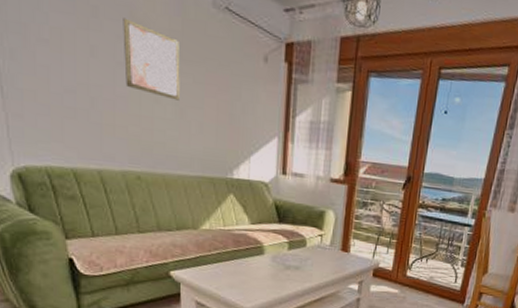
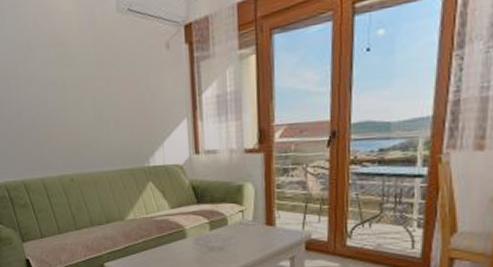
wall art: present [123,17,180,101] -> none [49,44,98,104]

